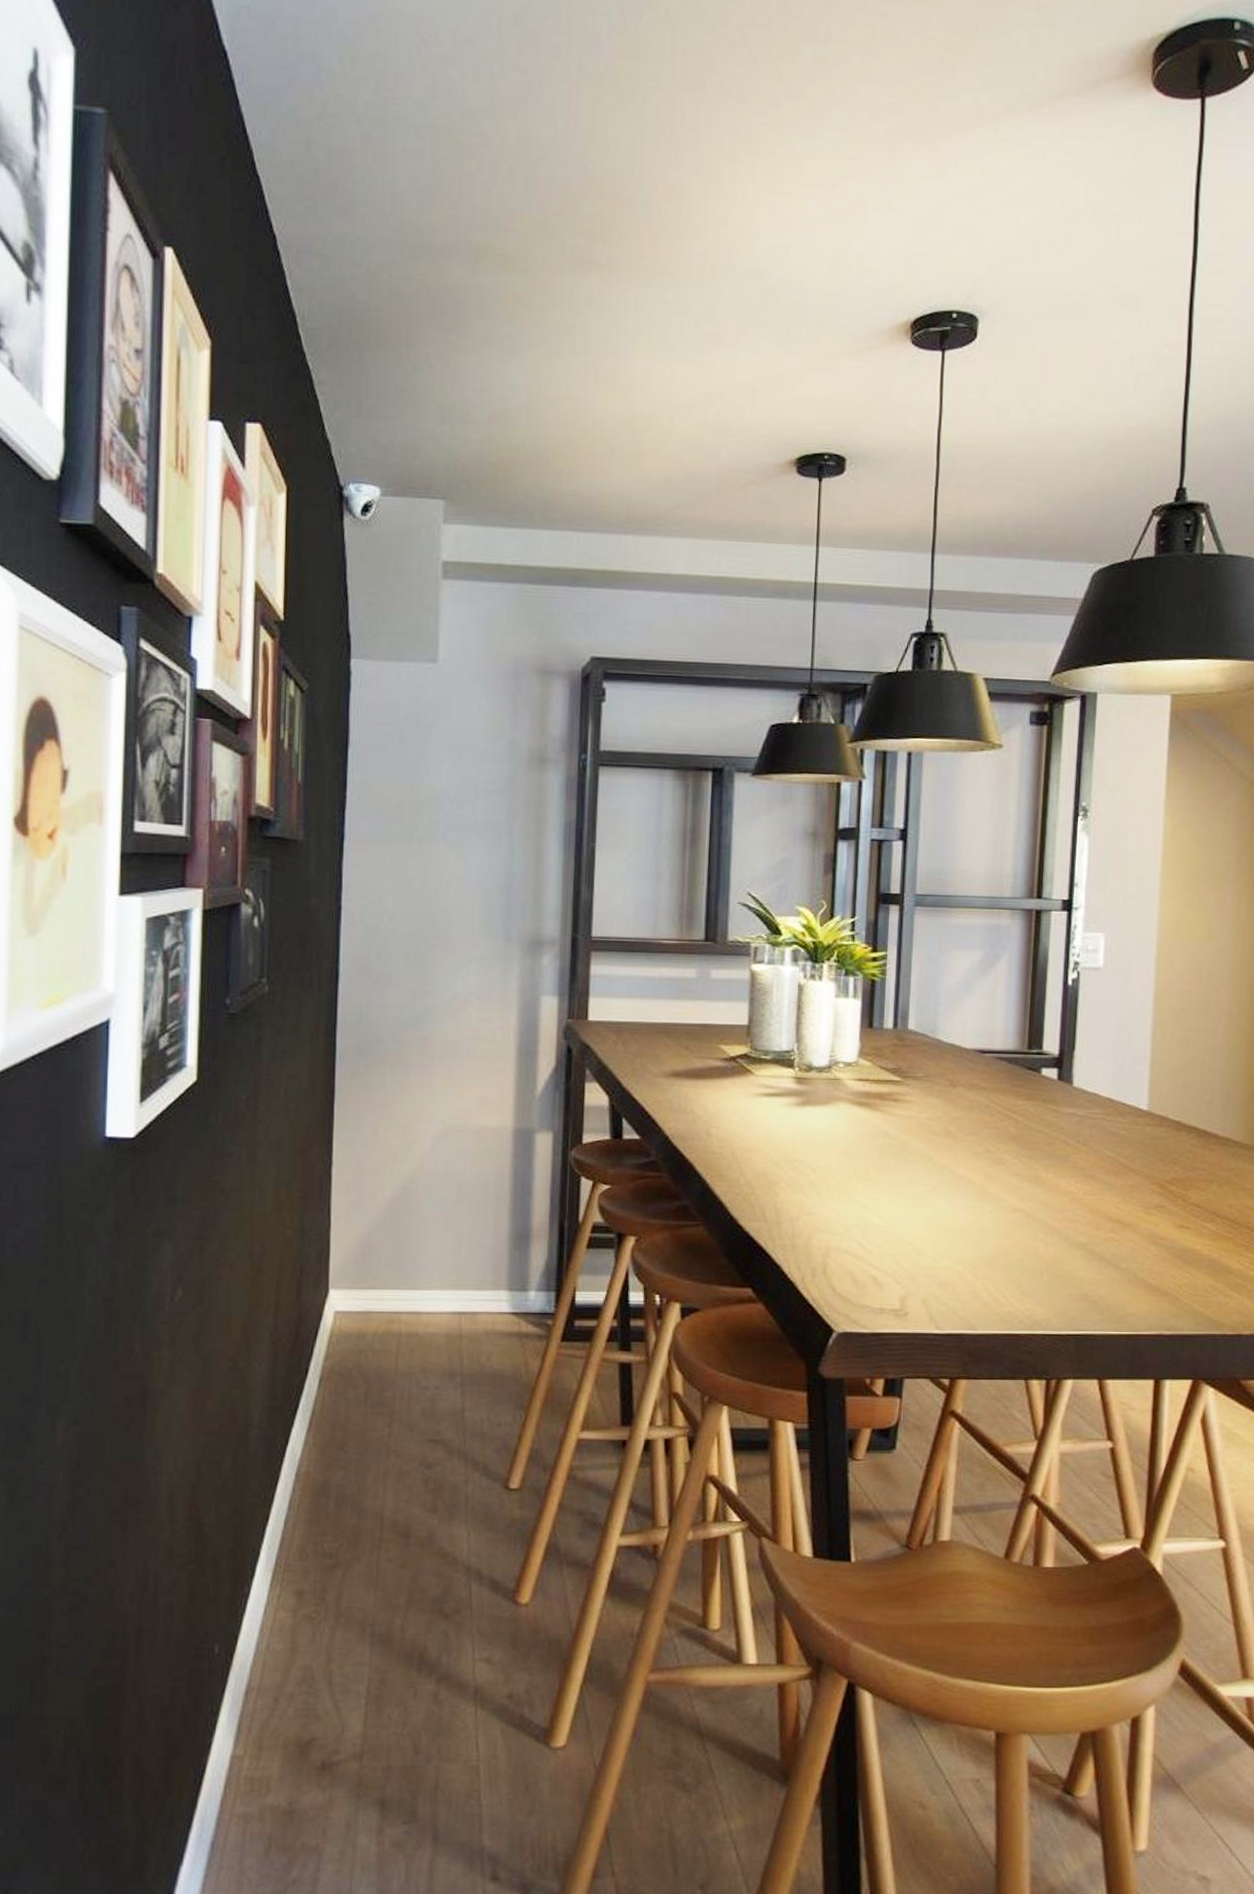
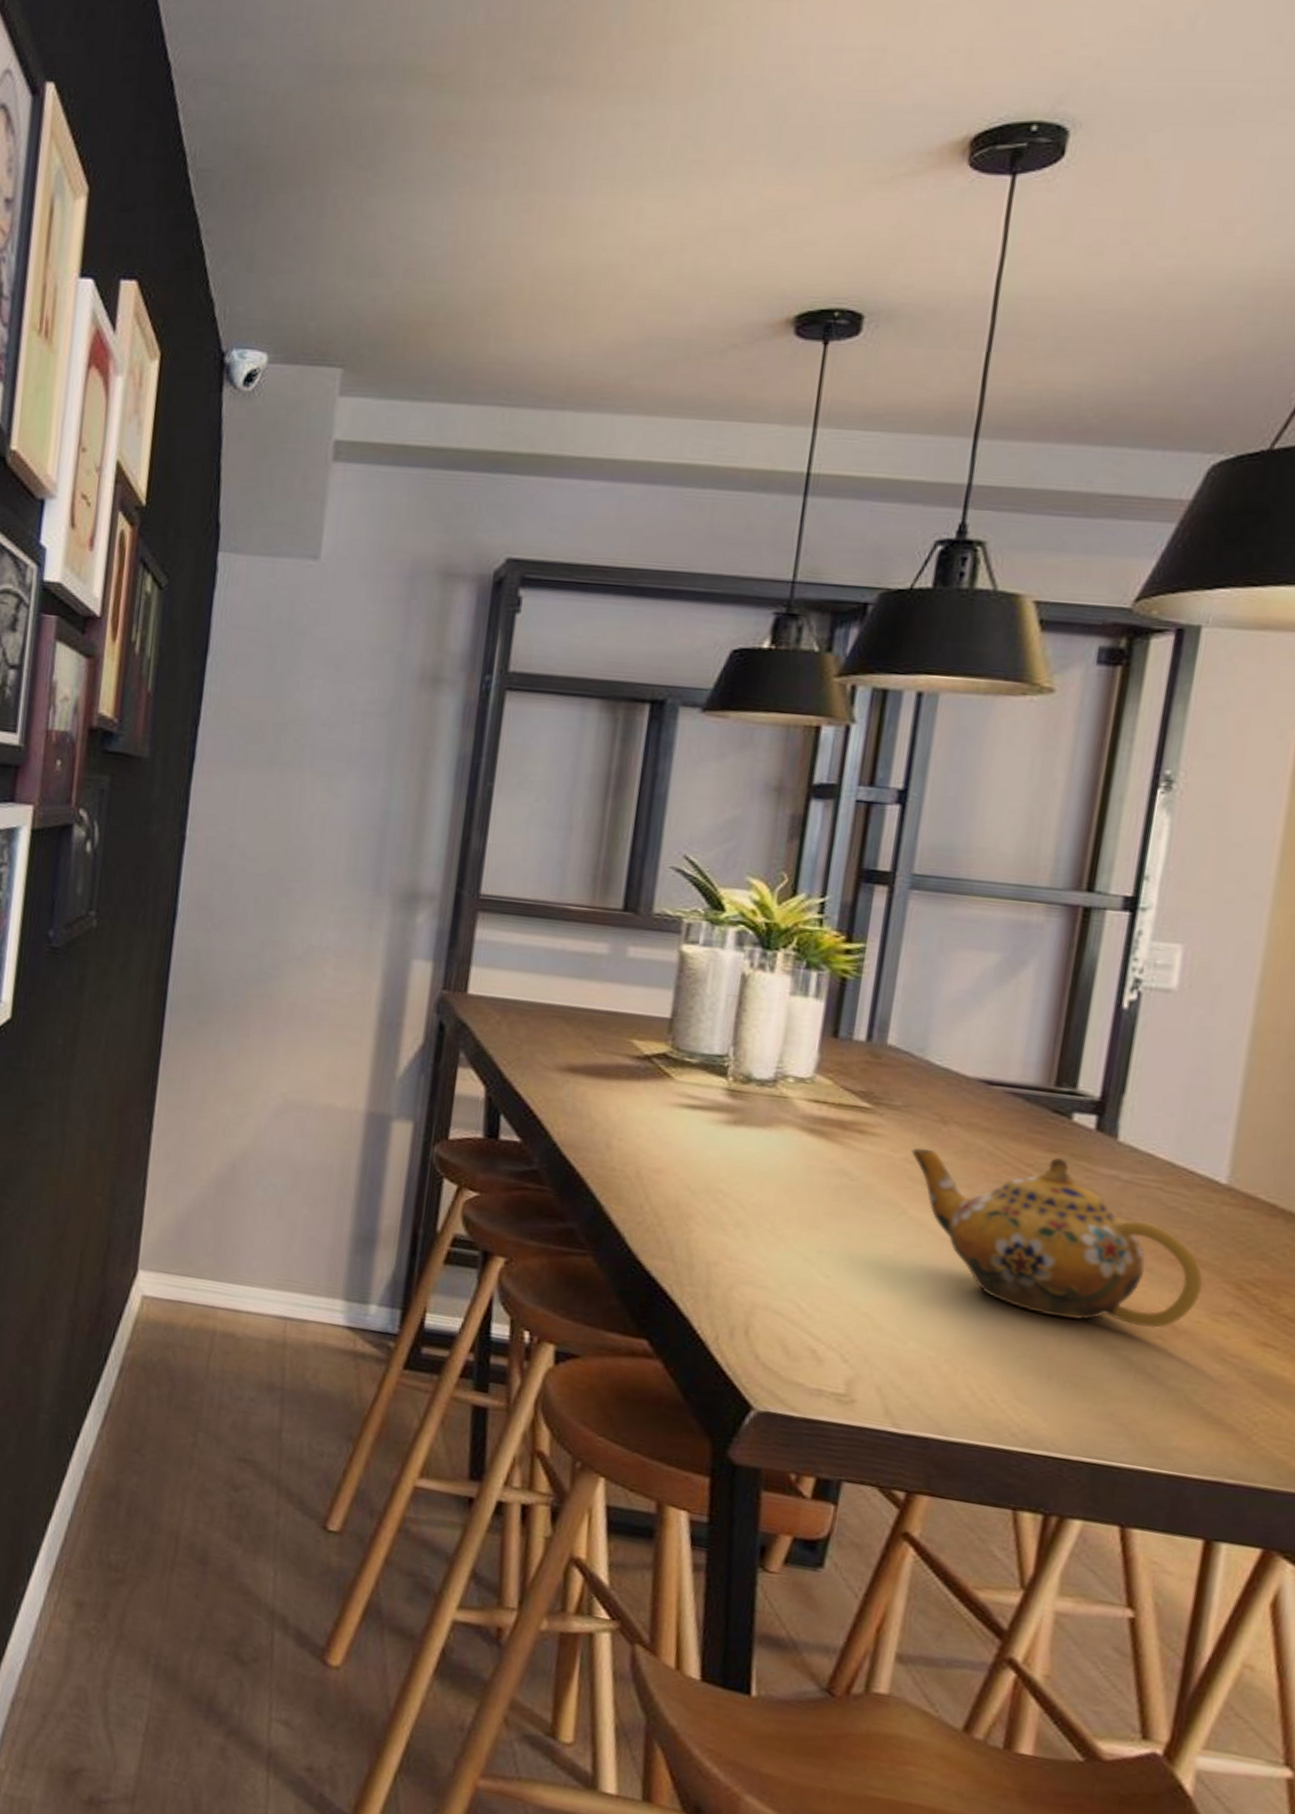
teapot: none [932,1104,1138,1227] -> present [911,1148,1204,1329]

